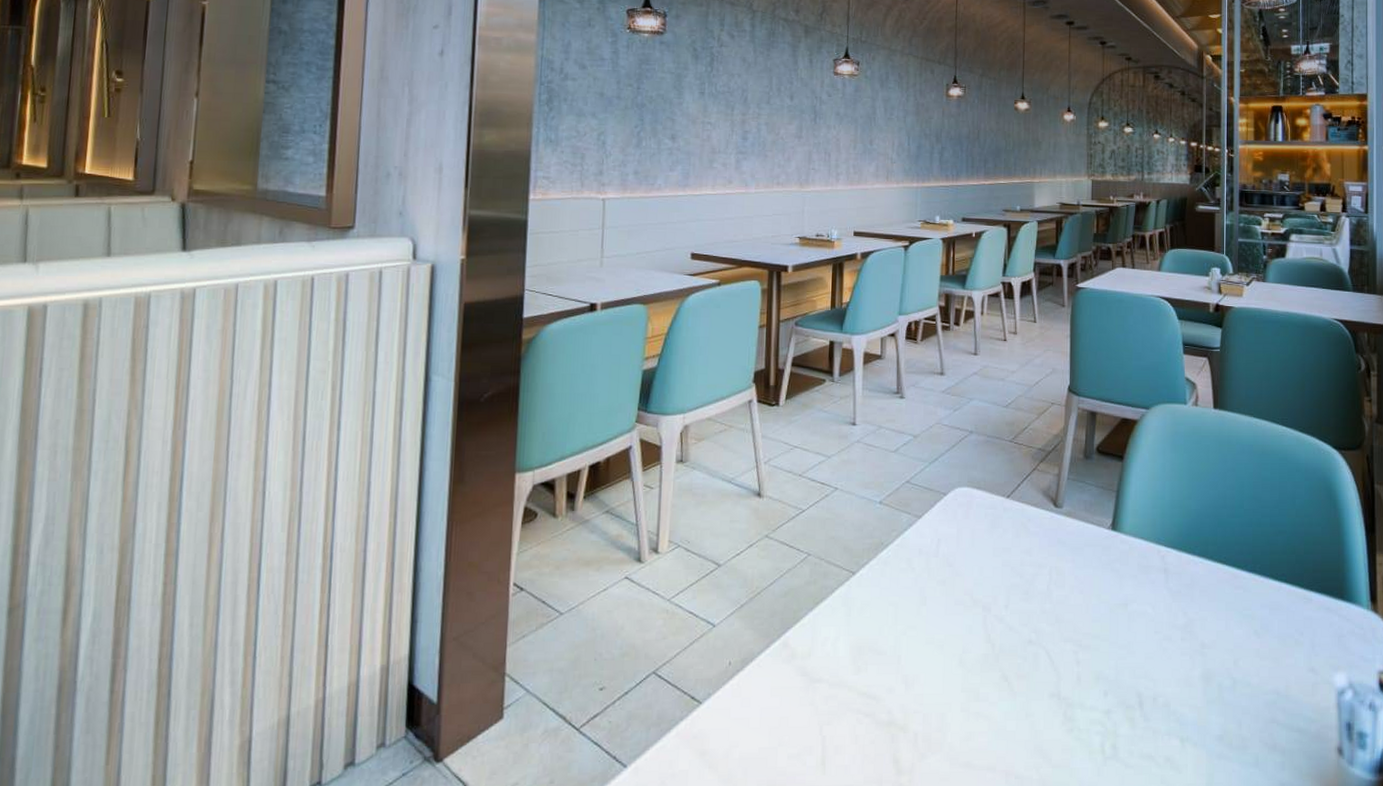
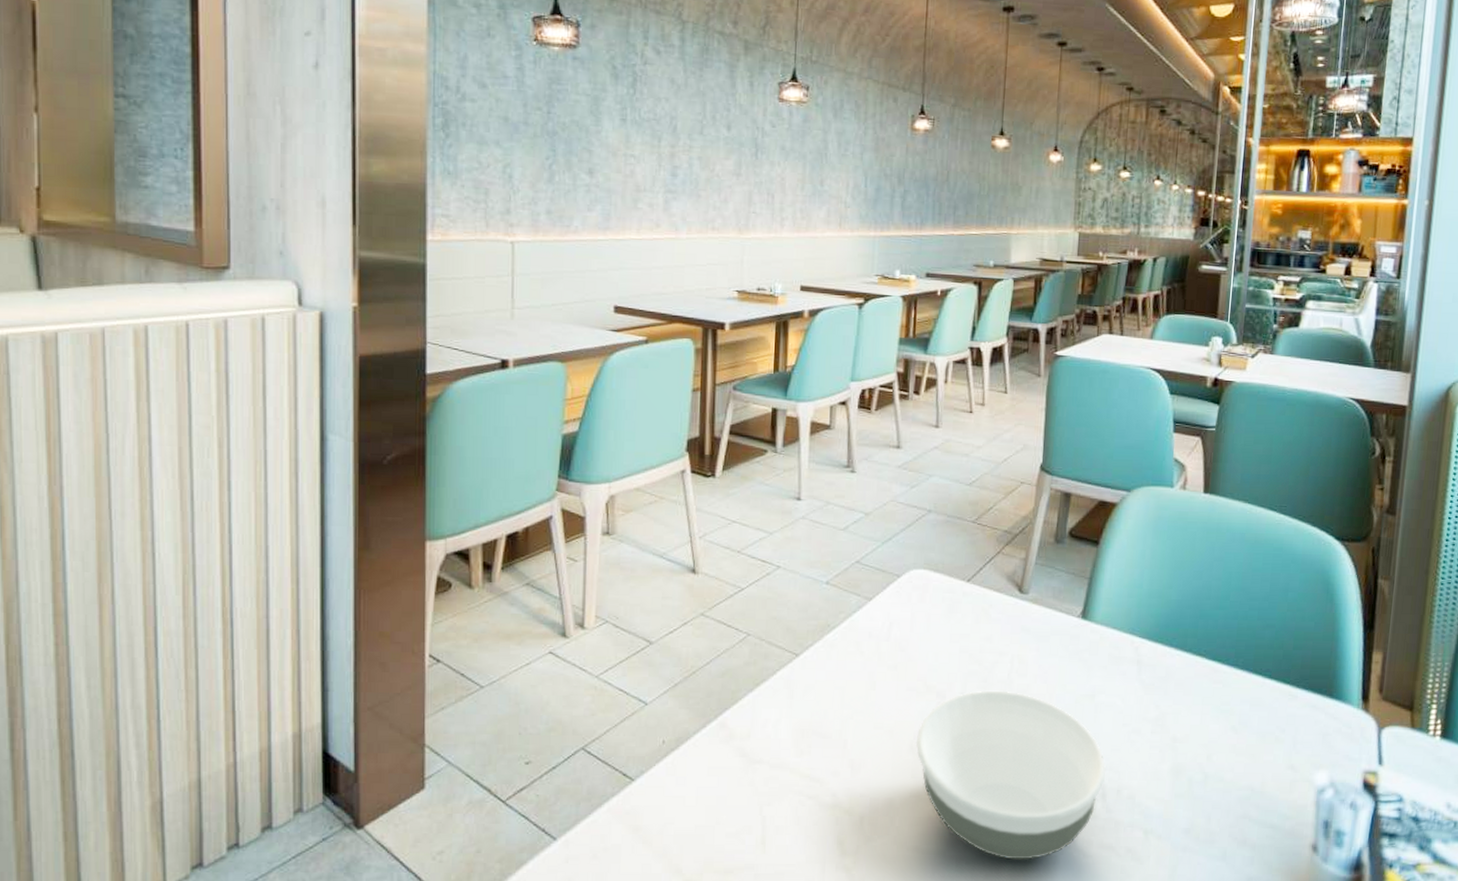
bowl: none [964,602,1142,773] -> present [915,690,1106,860]

